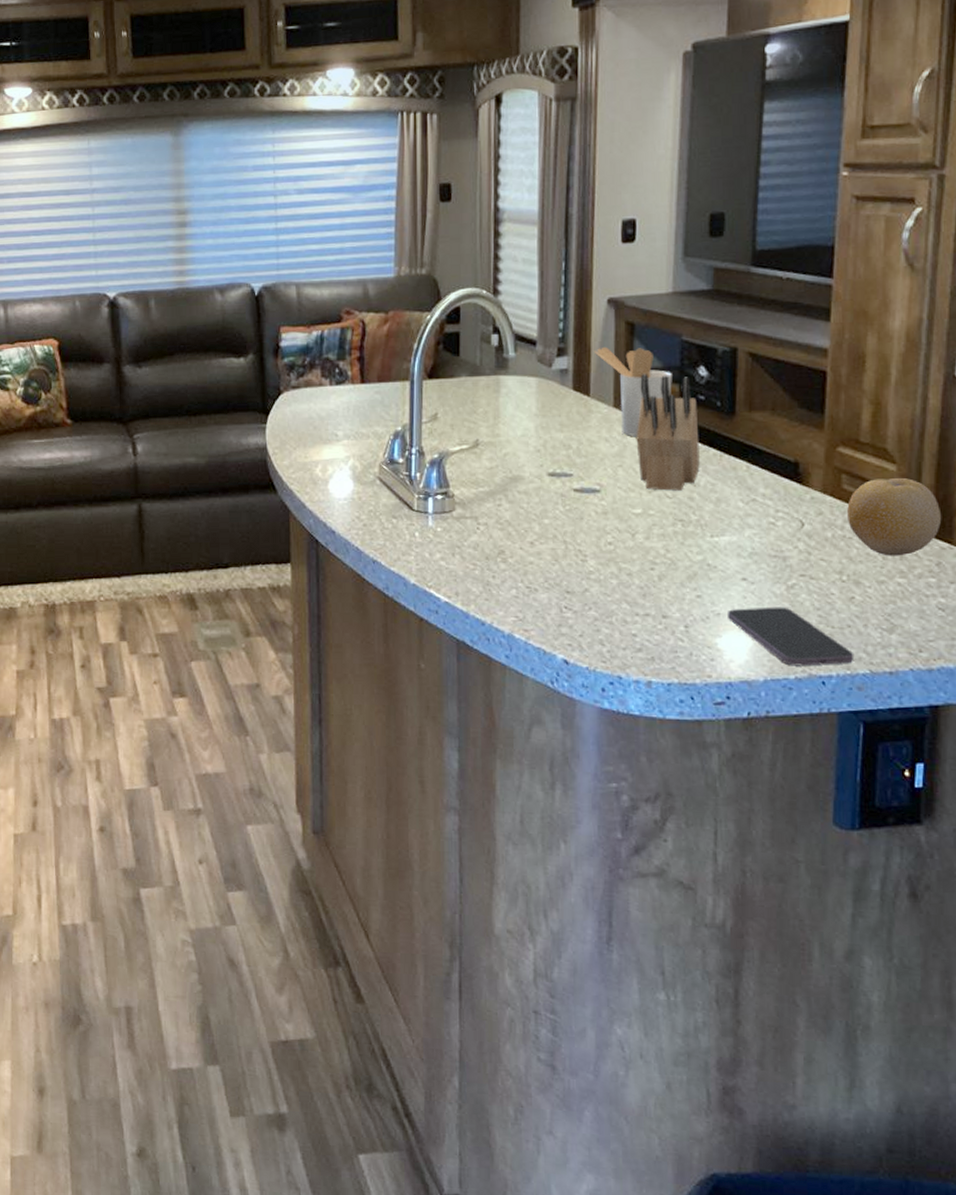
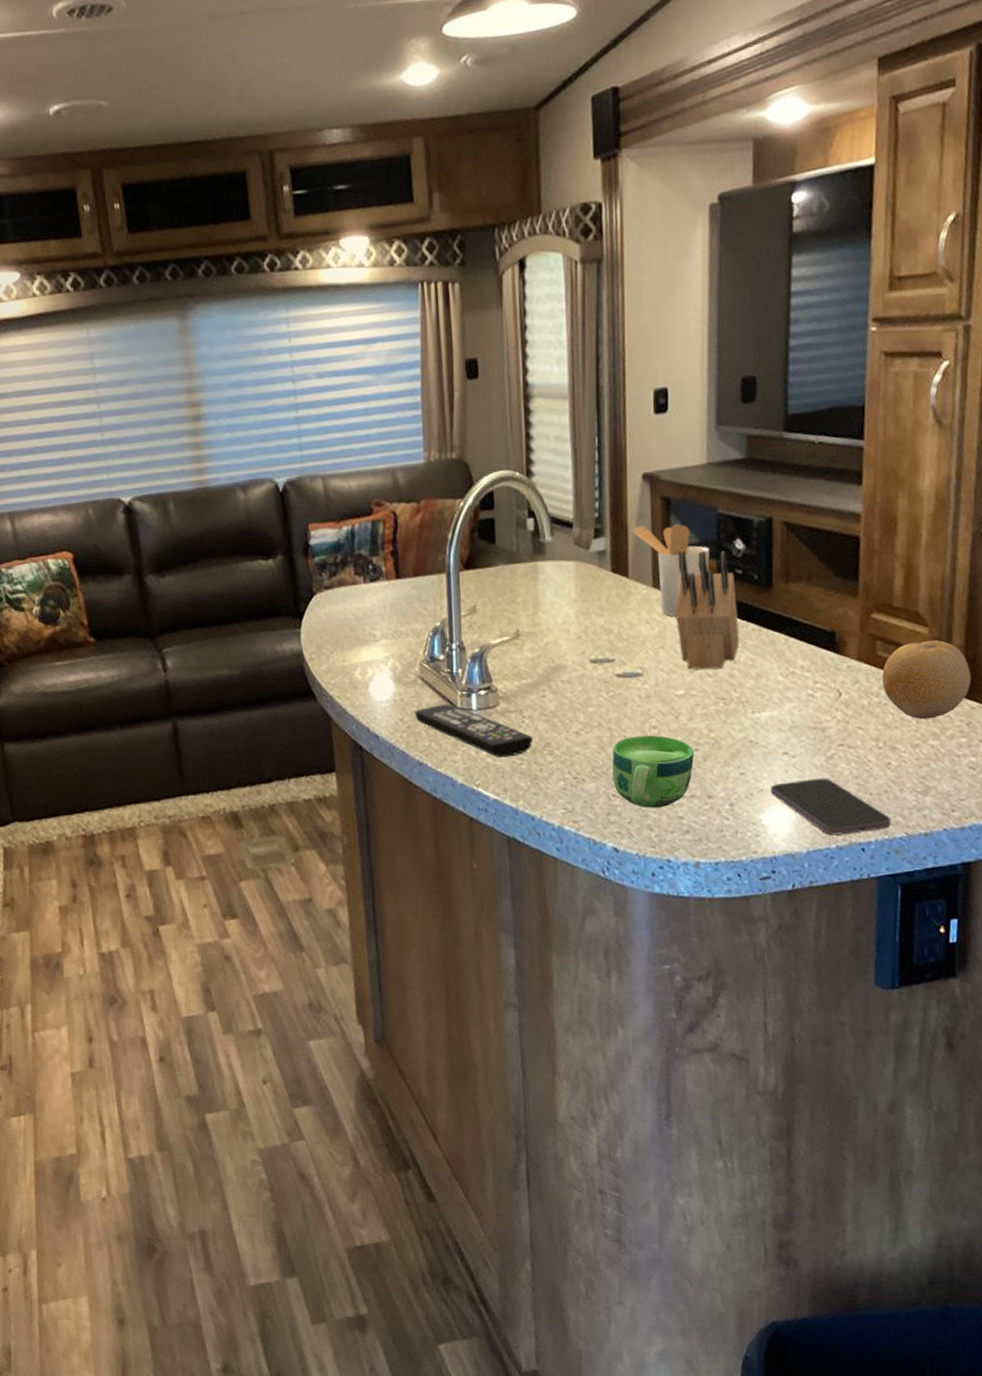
remote control: none [371,506,488,562] -> present [414,704,534,758]
cup: none [566,551,650,623] -> present [612,735,695,808]

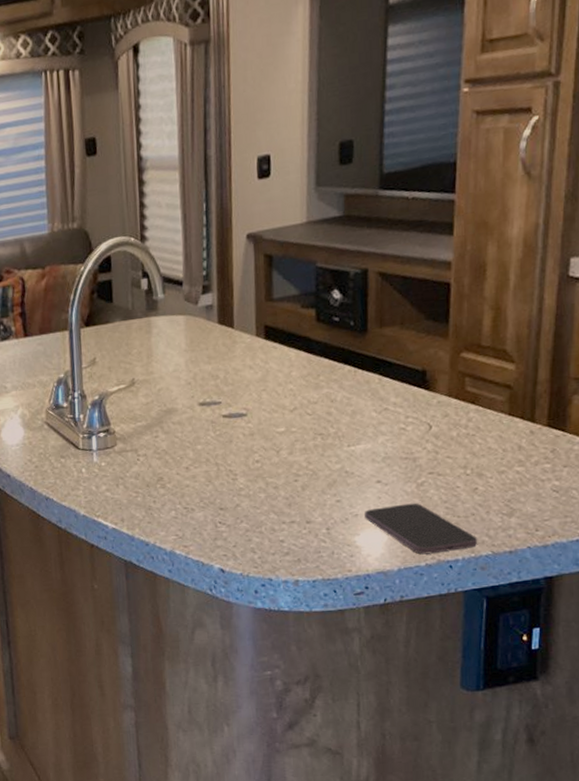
remote control: present [414,704,534,758] -> none [41,445,148,492]
cup: present [612,735,695,808] -> none [218,468,294,534]
utensil holder: present [630,524,710,616] -> none [236,278,309,362]
knife block: present [675,550,740,670] -> none [277,301,336,409]
fruit: present [882,640,972,720] -> none [470,375,556,449]

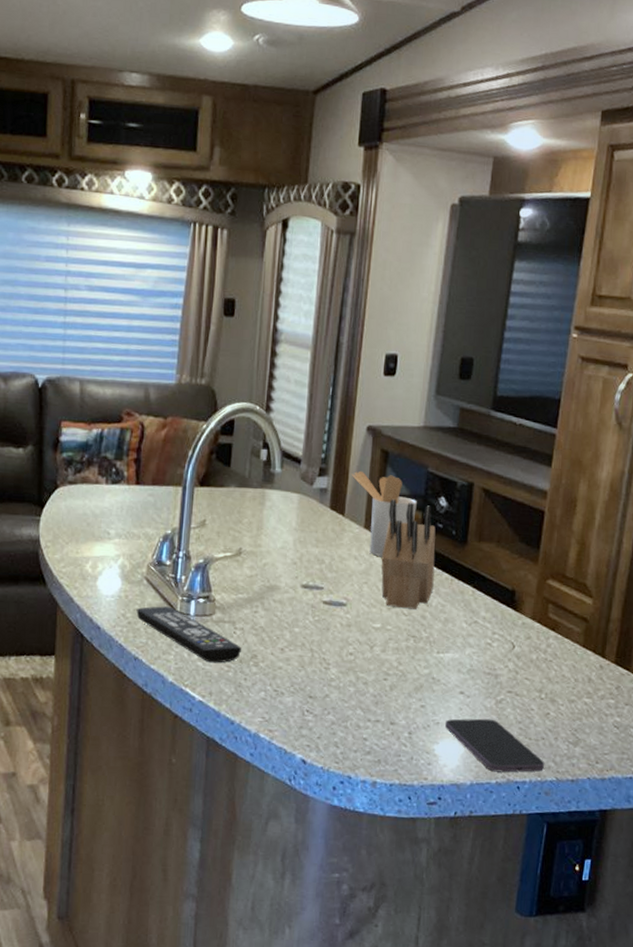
remote control: none [41,445,148,492] -> present [136,606,242,663]
utensil holder: none [236,278,309,362] -> present [351,470,417,556]
knife block: none [277,301,336,409] -> present [381,499,436,609]

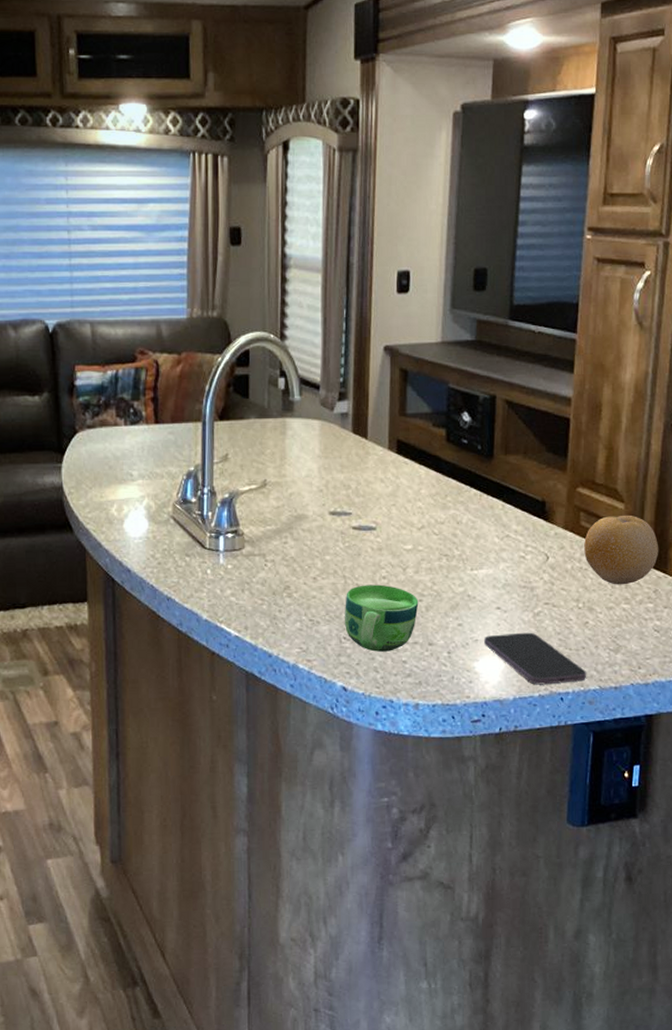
remote control: present [136,606,242,663] -> none [165,544,275,597]
cup: none [309,659,384,728] -> present [345,584,419,652]
utensil holder: present [351,470,417,556] -> none [371,392,440,477]
knife block: present [381,499,436,609] -> none [408,419,463,528]
fruit: none [550,610,624,679] -> present [584,516,659,585]

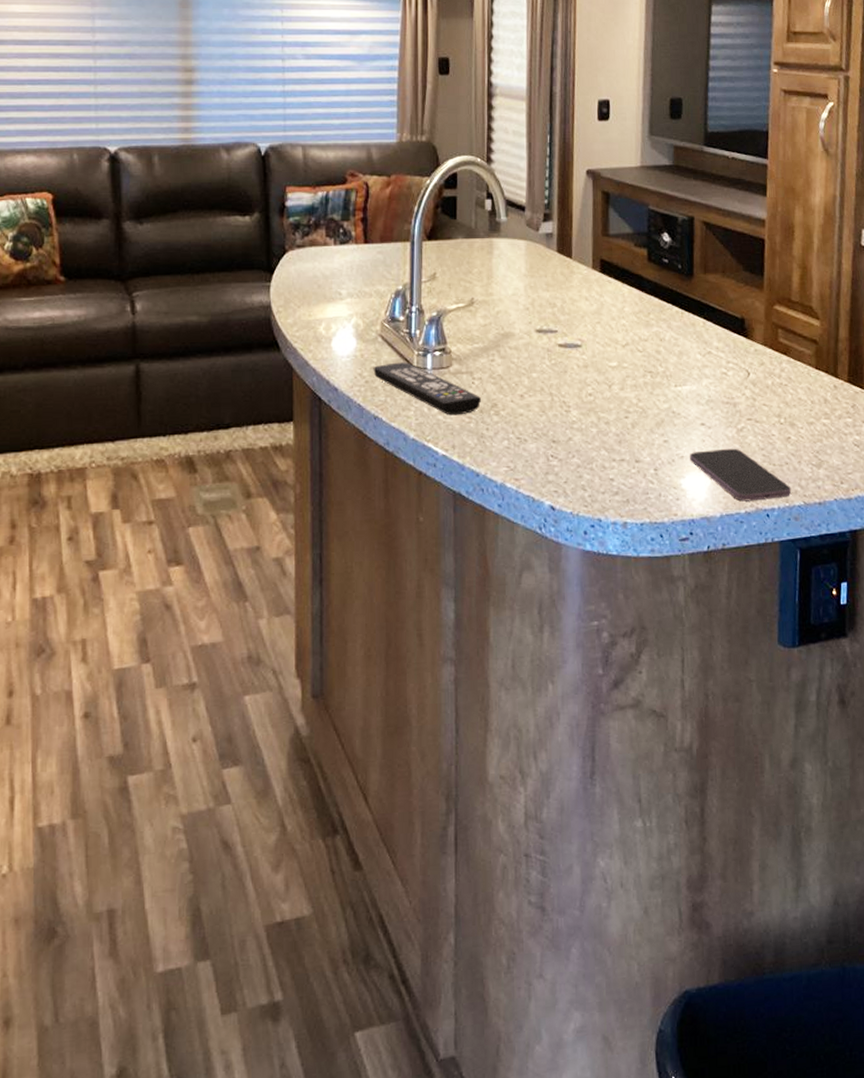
remote control: none [165,544,275,597] -> present [373,362,482,416]
cup: present [345,584,419,652] -> none [552,401,625,470]
fruit: present [584,516,659,585] -> none [783,332,855,401]

